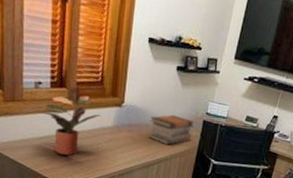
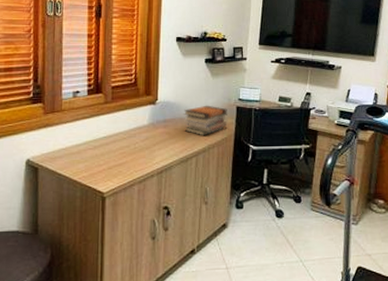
potted plant: present [41,87,100,156] -> none [79,91,135,159]

